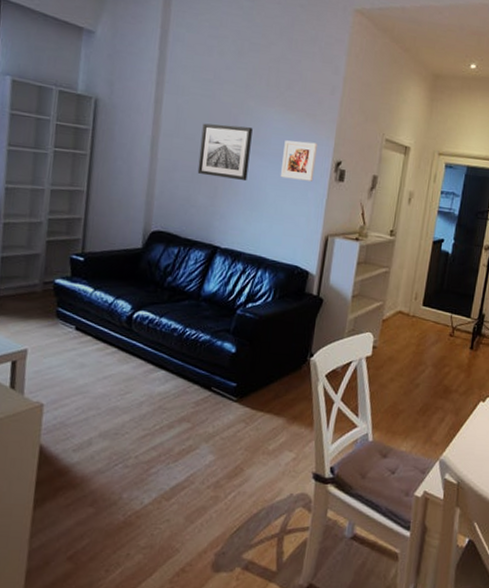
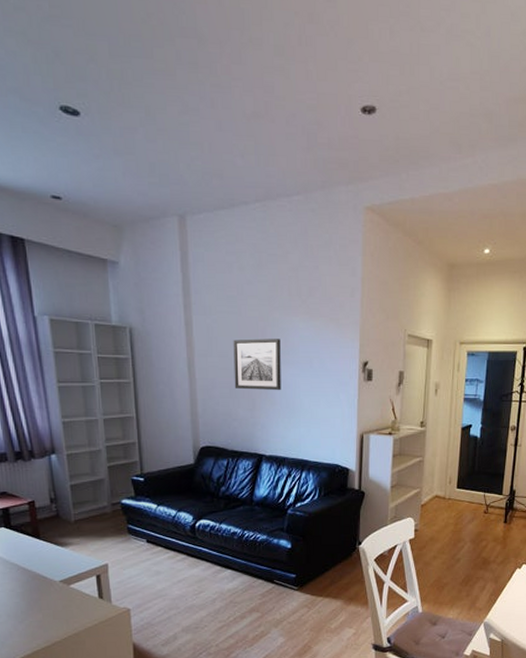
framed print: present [281,140,317,181] -> none [312,346,344,384]

